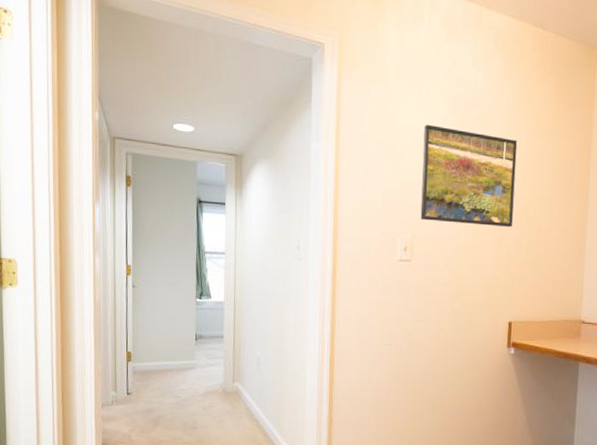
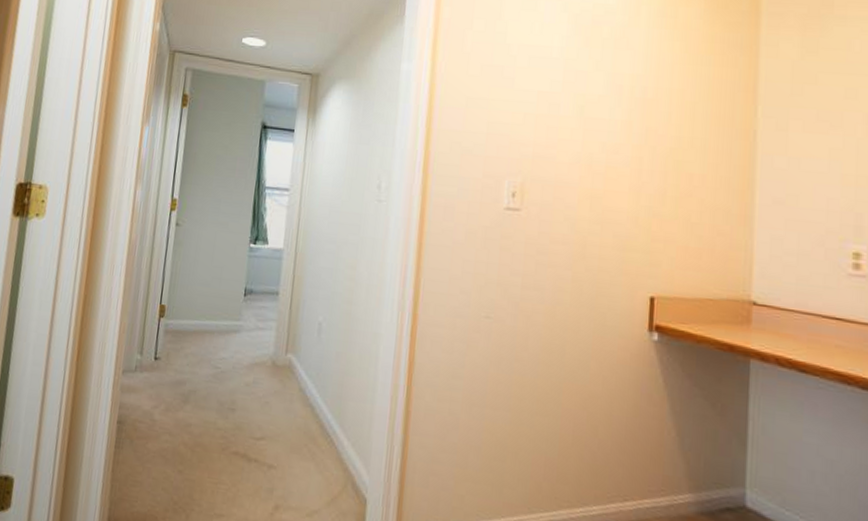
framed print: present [420,124,518,228] -> none [533,44,661,174]

